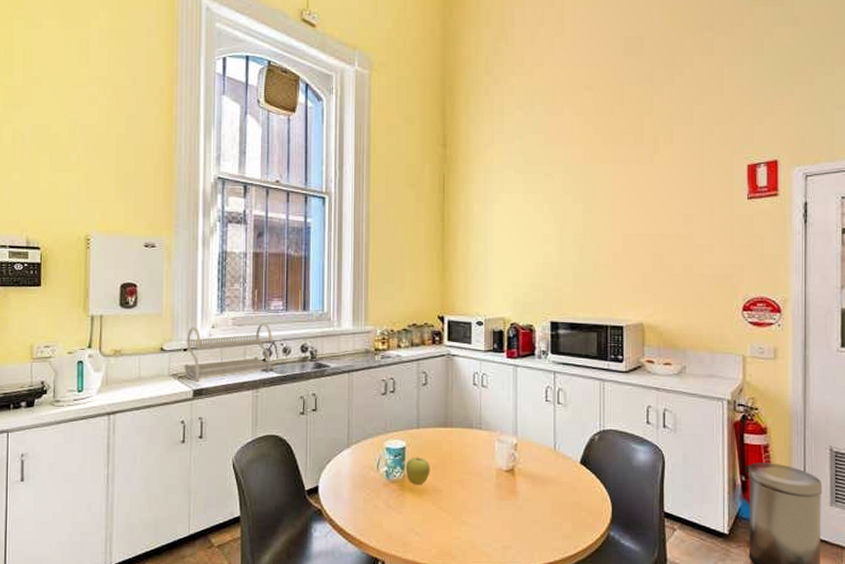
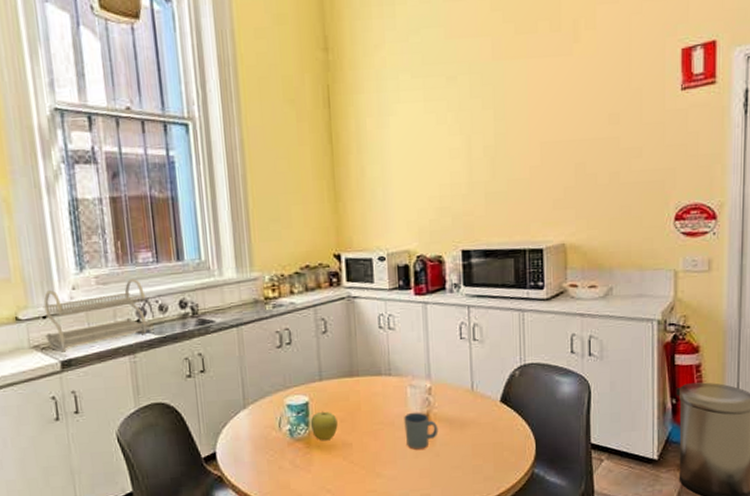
mug: none [491,465,522,502] -> present [404,412,439,450]

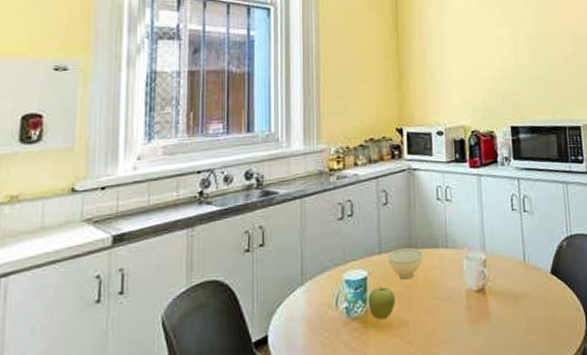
dish rack: present [43,279,148,352] -> none [100,149,212,226]
bowl: none [328,375,365,405] -> present [387,248,423,280]
mug: present [404,412,439,450] -> none [460,285,494,327]

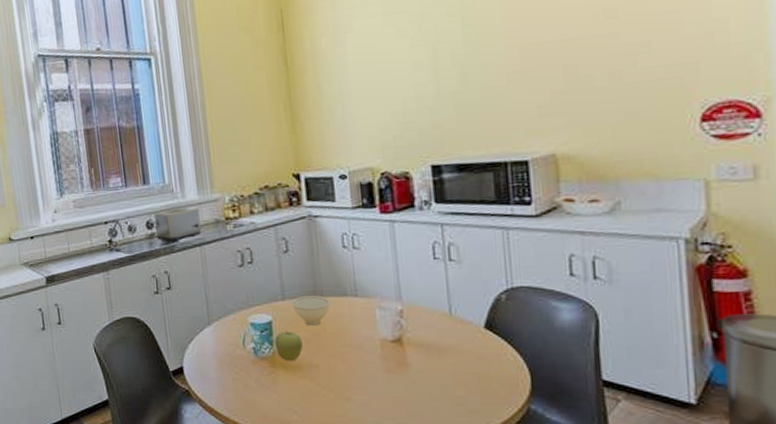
toaster: none [255,157,304,194] -> present [154,207,202,242]

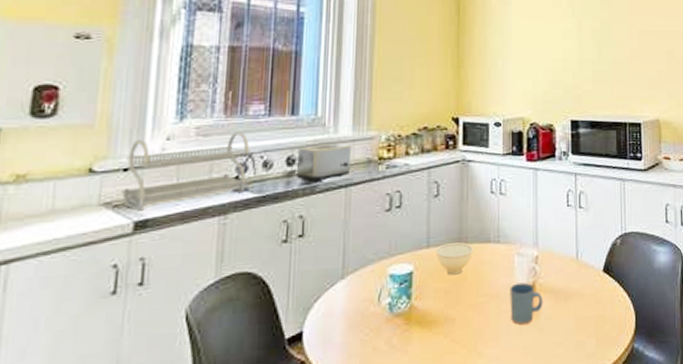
dish rack: none [30,202,119,269] -> present [121,131,251,211]
fruit: present [274,331,303,361] -> none [412,282,442,316]
mug: none [373,335,413,375] -> present [510,282,543,325]

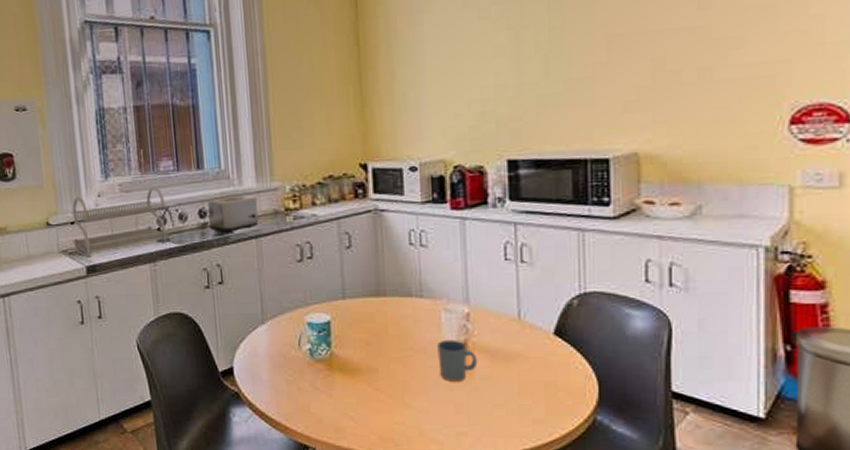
bowl: present [435,242,473,275] -> none [352,295,393,327]

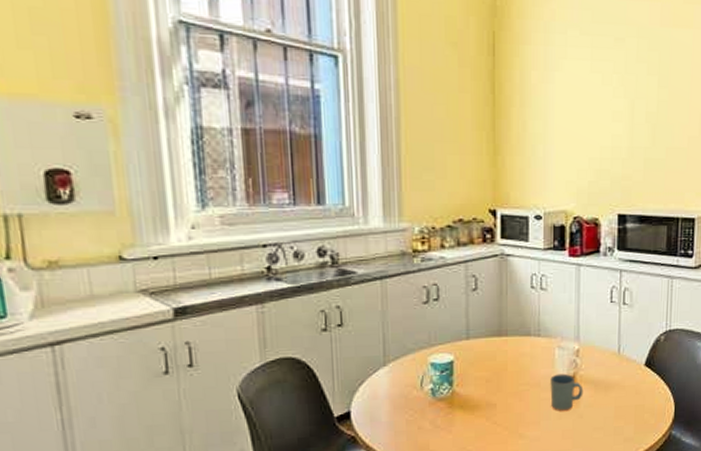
dish rack: present [71,187,168,258] -> none [154,221,280,298]
toaster: present [208,195,259,233] -> none [328,234,385,273]

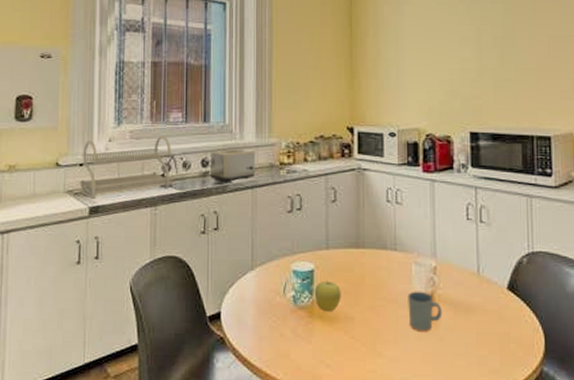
dish rack: none [154,221,280,298] -> present [79,136,172,199]
toaster: none [328,234,385,273] -> present [211,148,256,182]
fruit: none [454,370,483,401] -> present [314,280,341,312]

